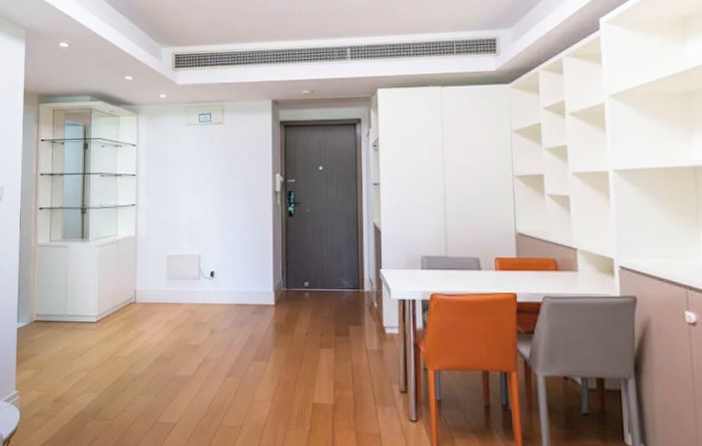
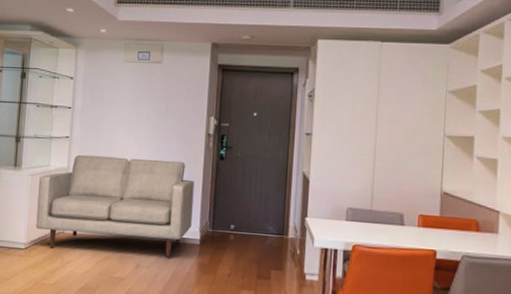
sofa: none [107,221,265,321] -> present [36,154,194,258]

